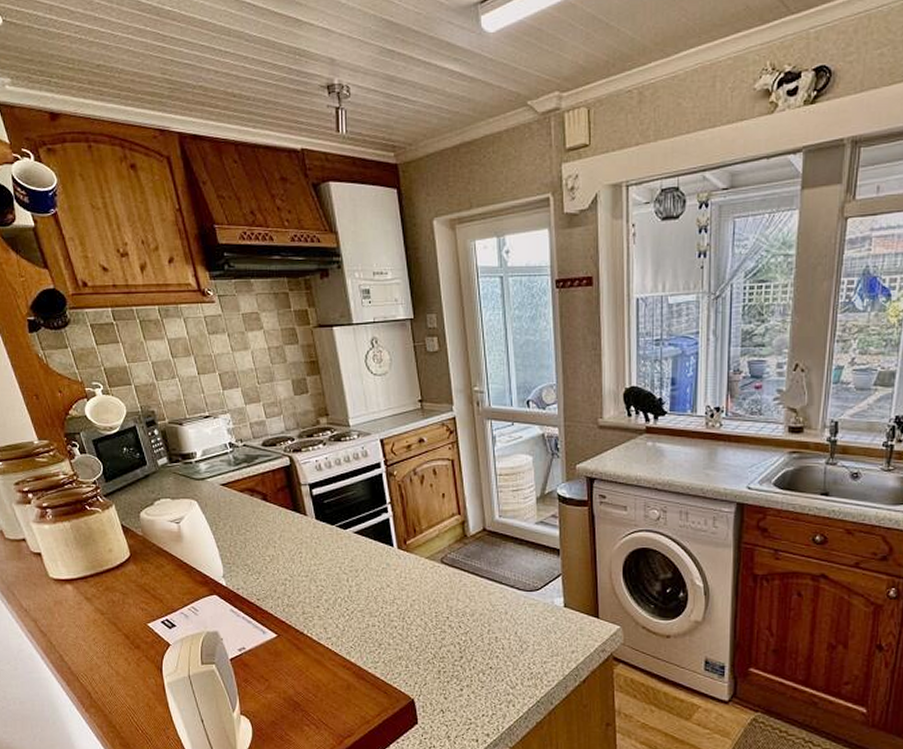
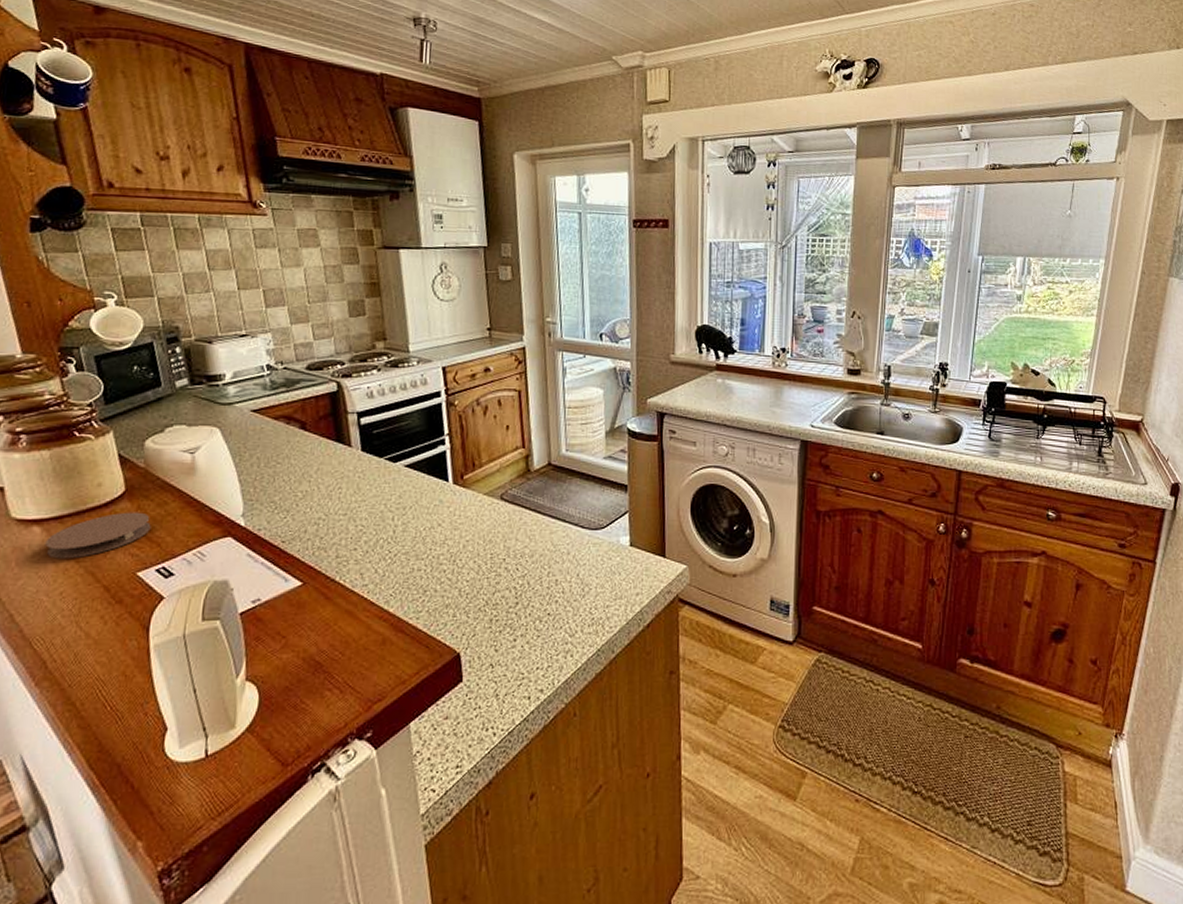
coaster: none [77,573,154,612] -> present [45,512,151,559]

